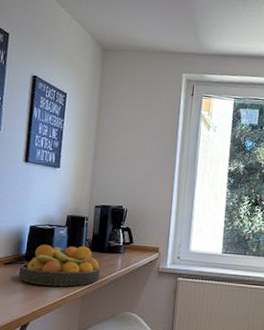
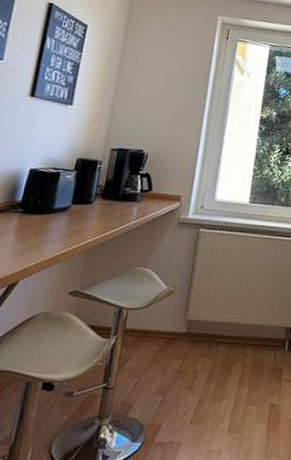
fruit bowl: present [18,244,100,287] -> none [9,190,111,239]

